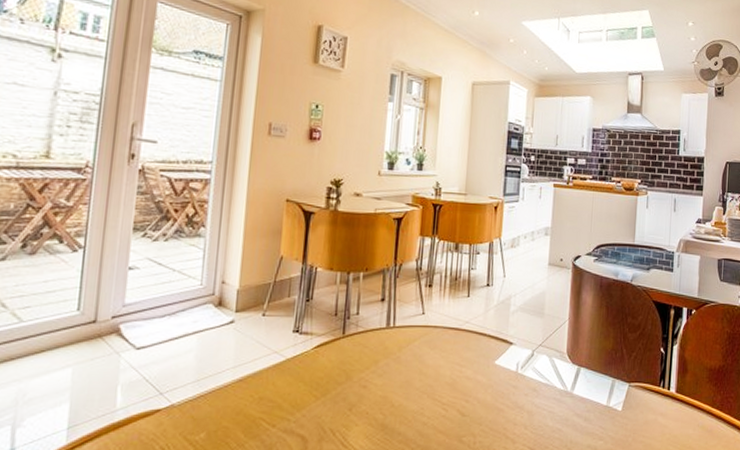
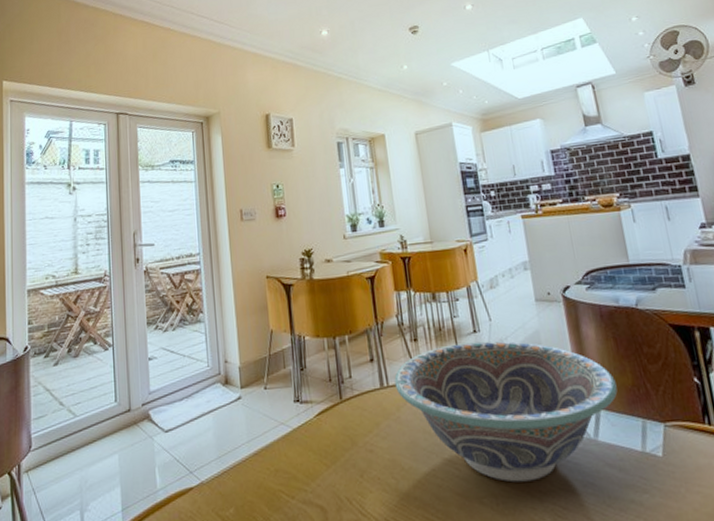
decorative bowl: none [401,294,599,425] -> present [394,341,618,483]

